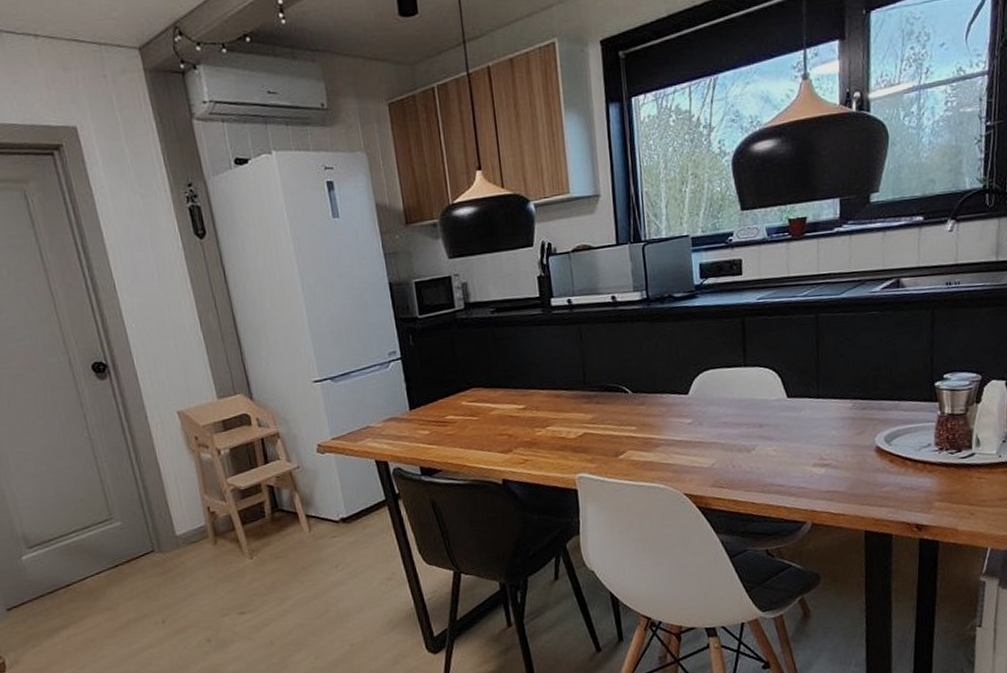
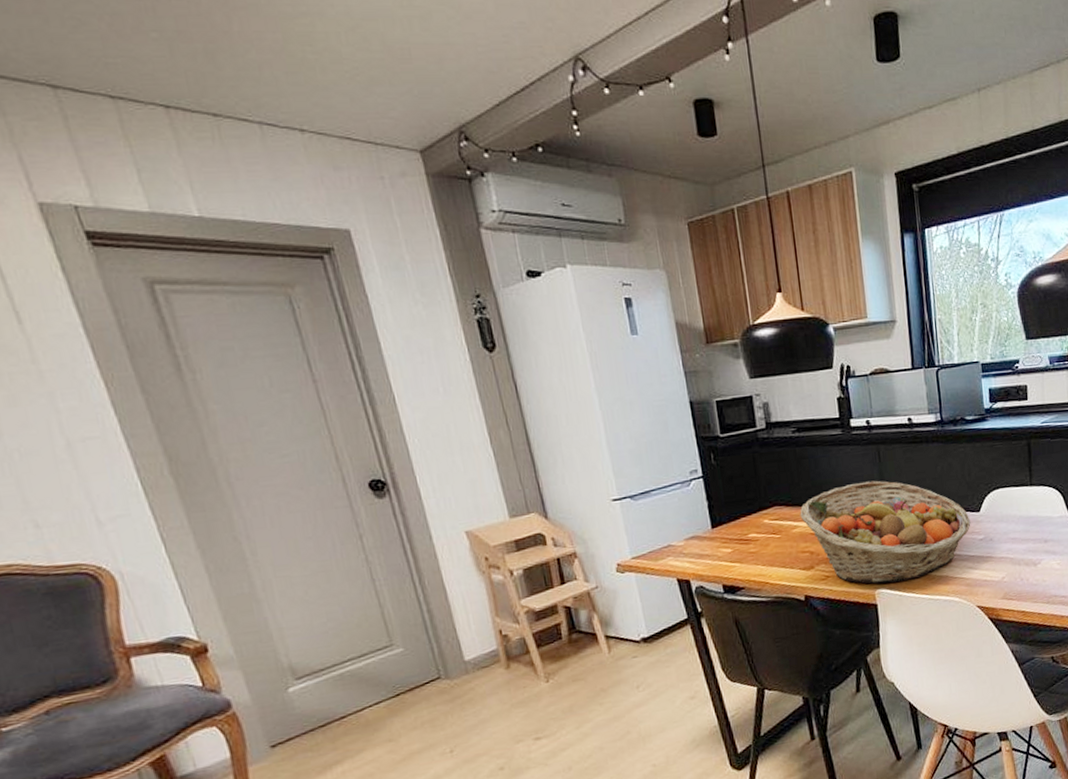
fruit basket: none [498,361,679,469] -> present [799,480,971,584]

